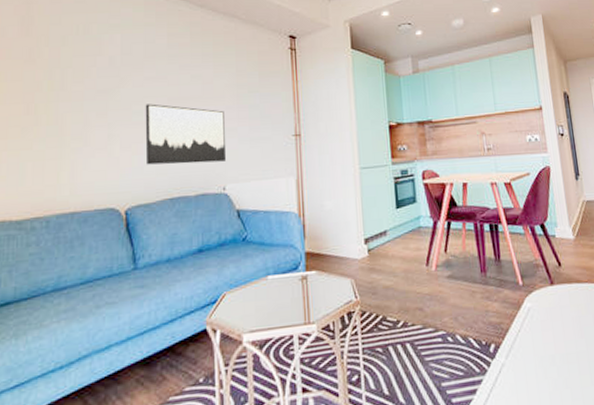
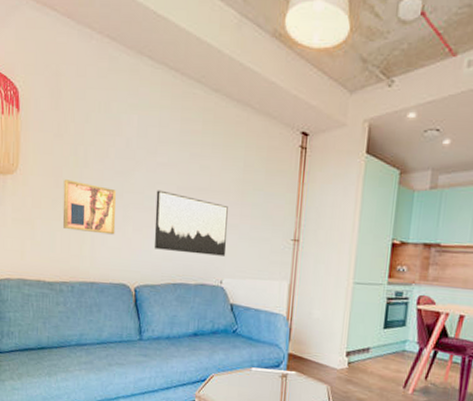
wall art: none [34,104,100,158] -> present [62,179,116,235]

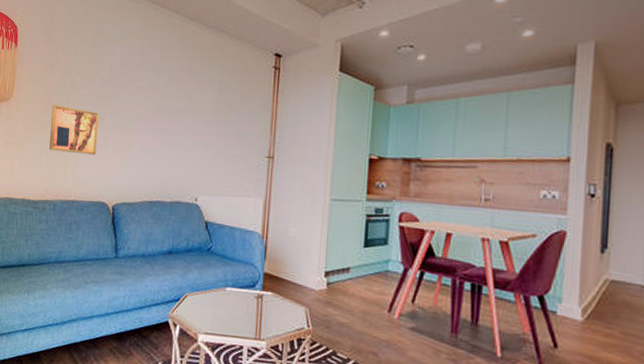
wall art: present [154,190,228,256] -> none [132,112,204,174]

